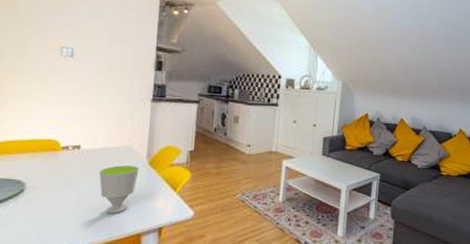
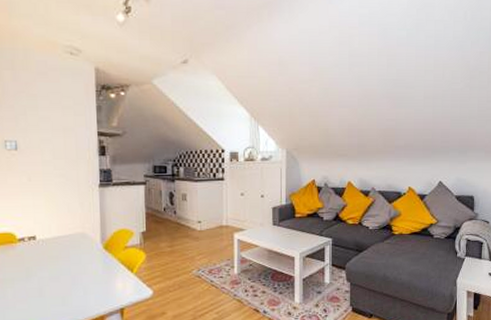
cup: present [98,165,139,213] -> none [56,251,95,299]

